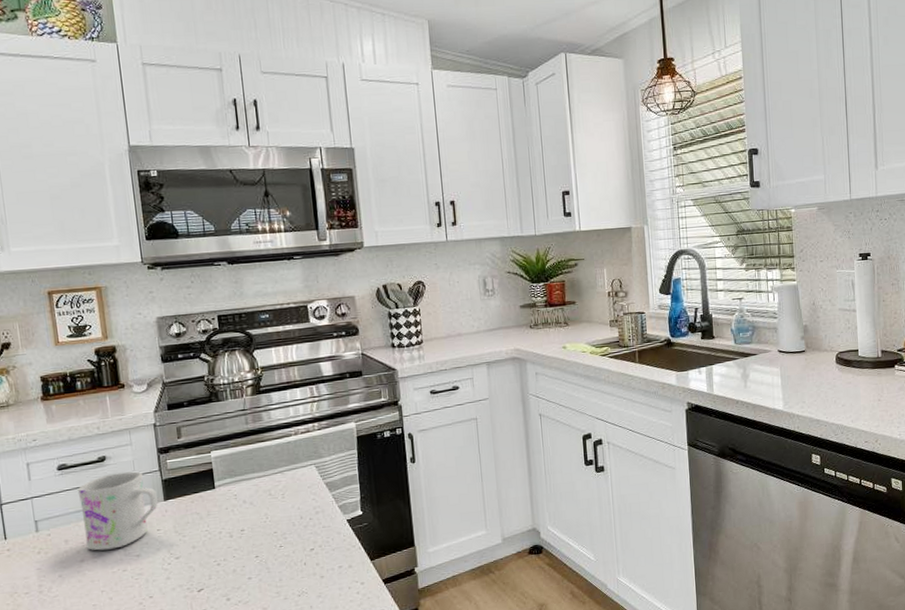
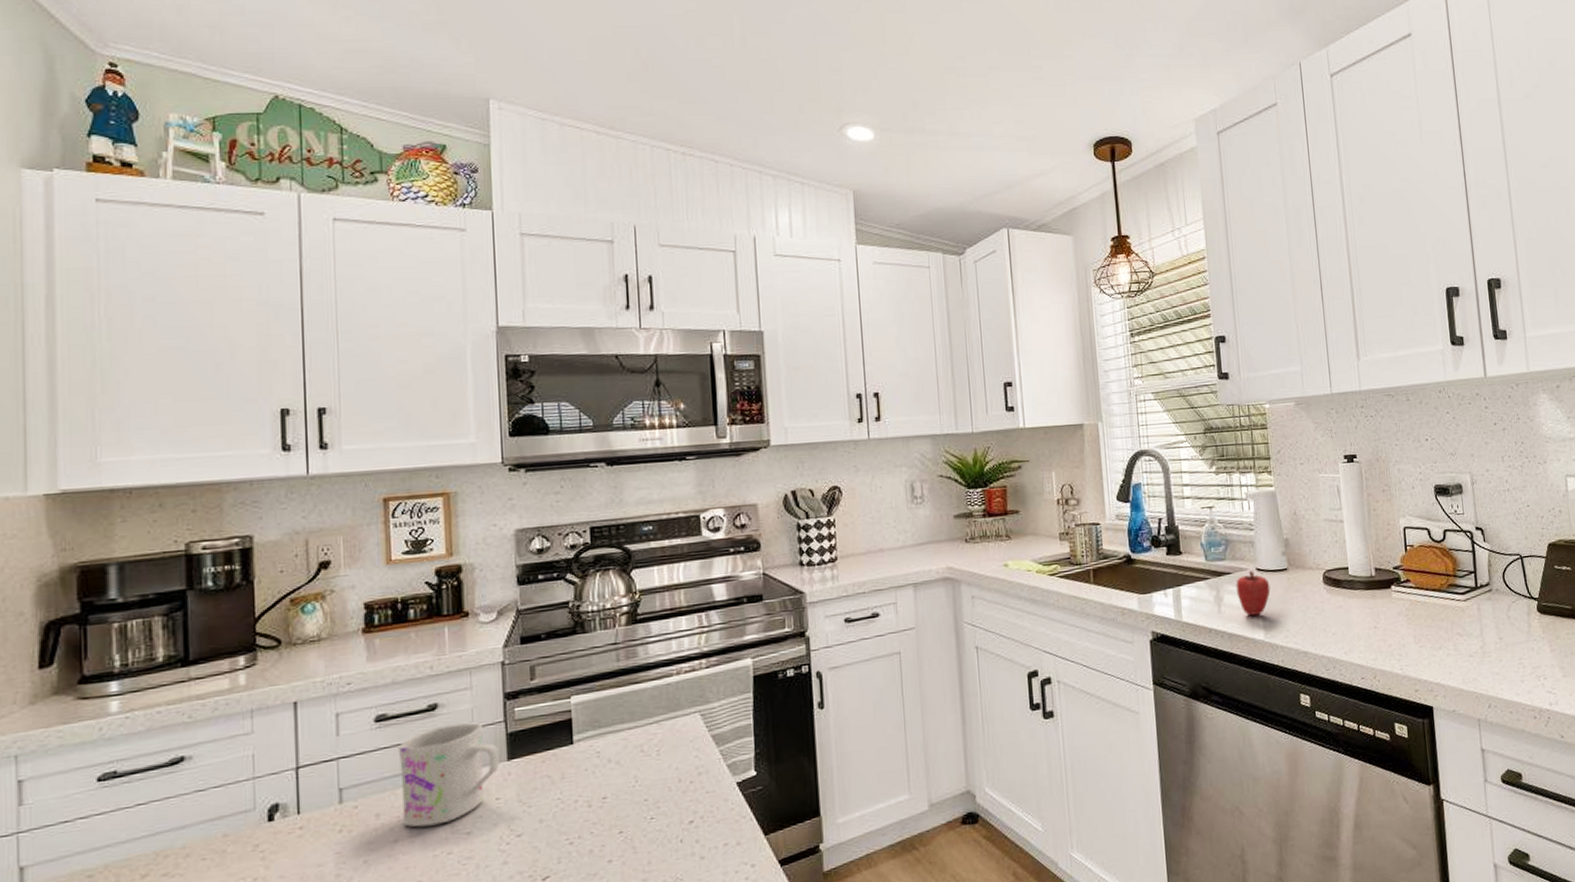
apple: none [760,352,790,390] -> present [1235,571,1271,616]

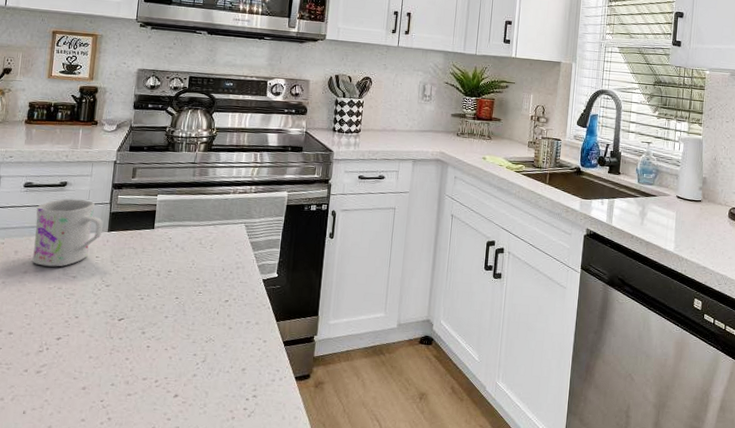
apple: present [1235,571,1271,616] -> none [658,197,686,233]

